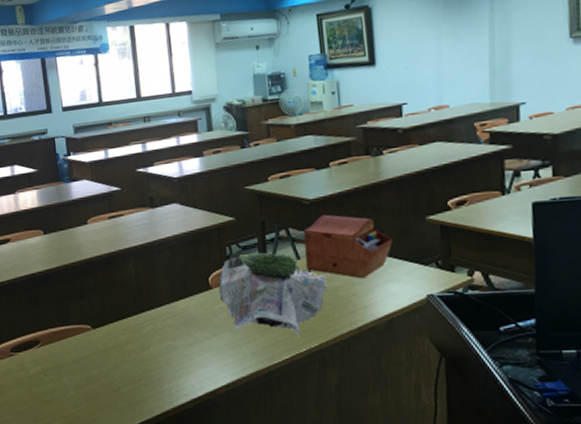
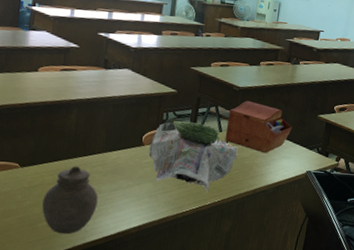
jar: none [121,321,177,399] -> present [42,165,98,235]

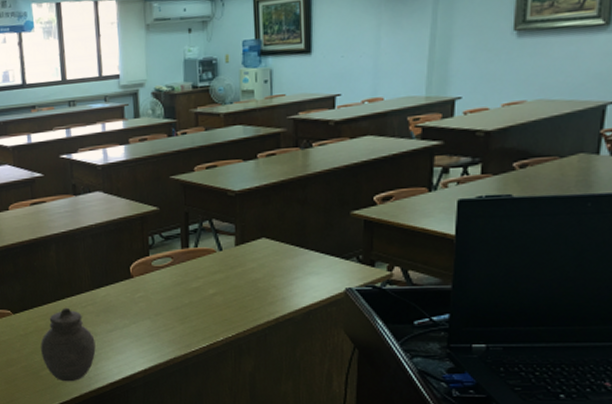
newspaper: present [148,121,238,192] -> none [139,242,247,325]
sewing box: present [224,100,292,154] -> none [227,206,316,271]

